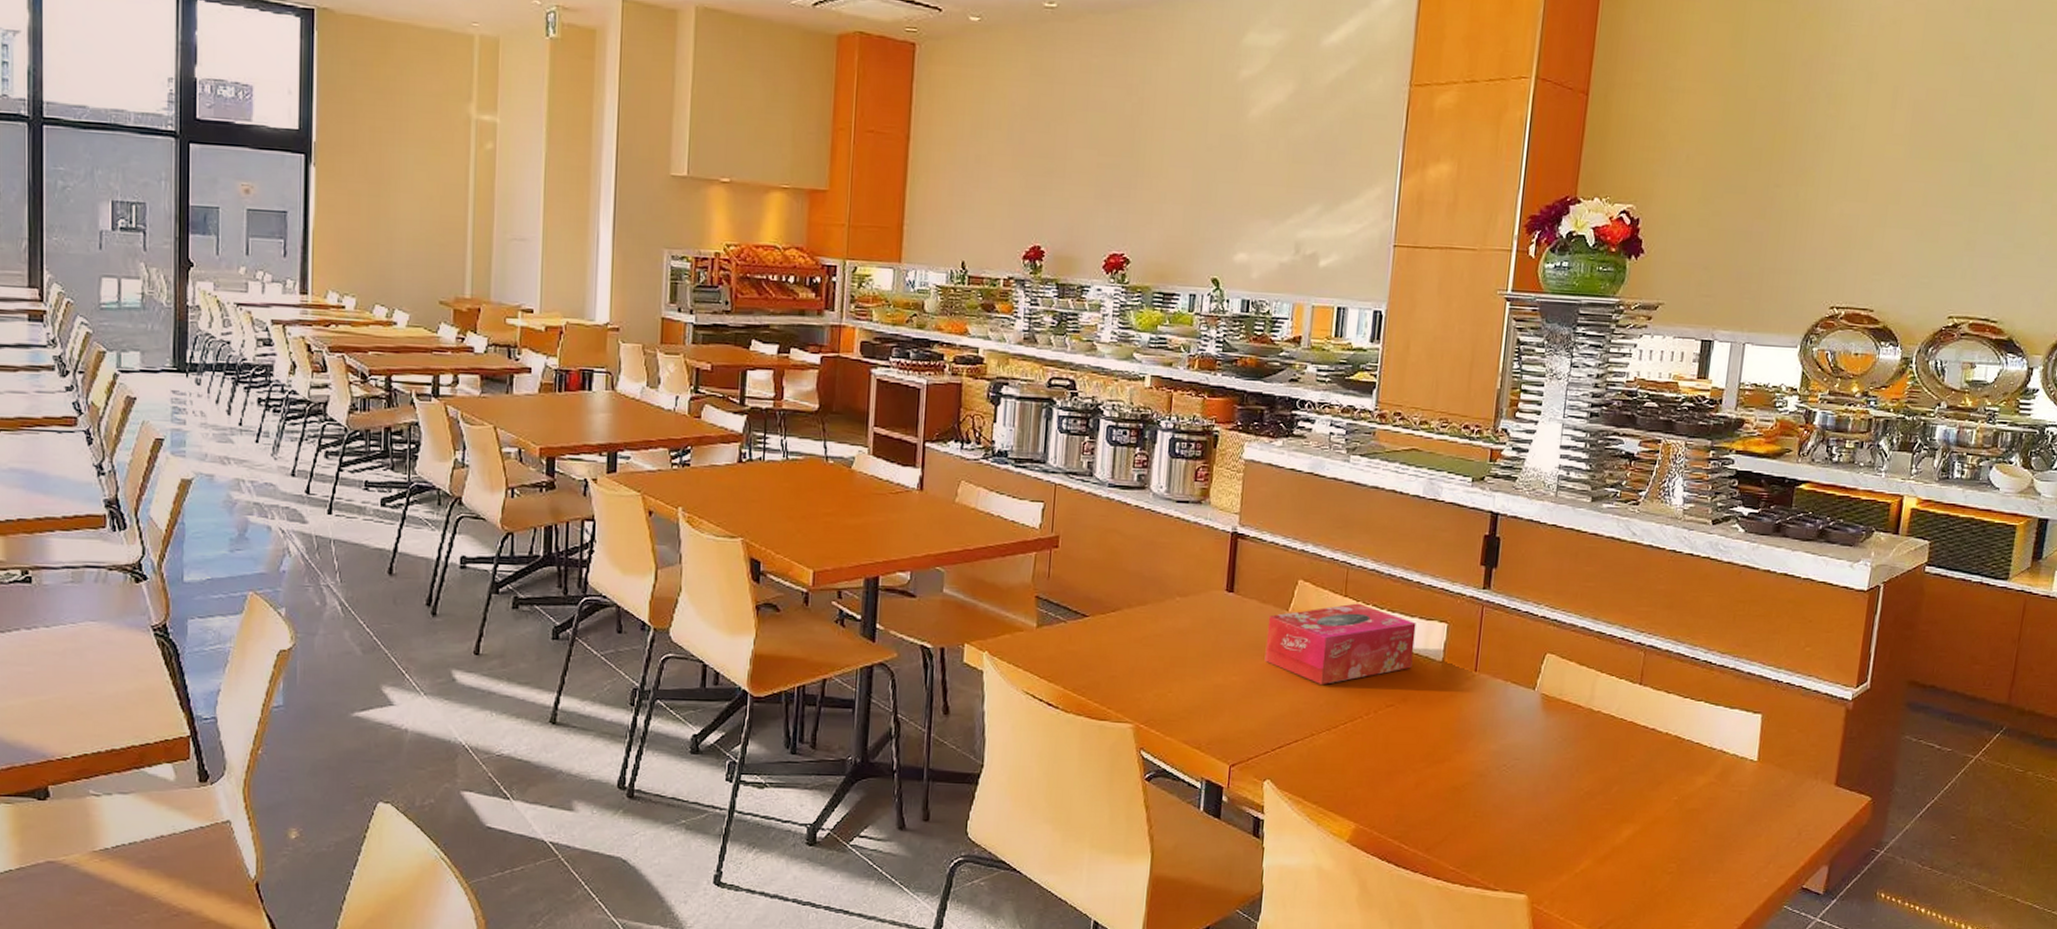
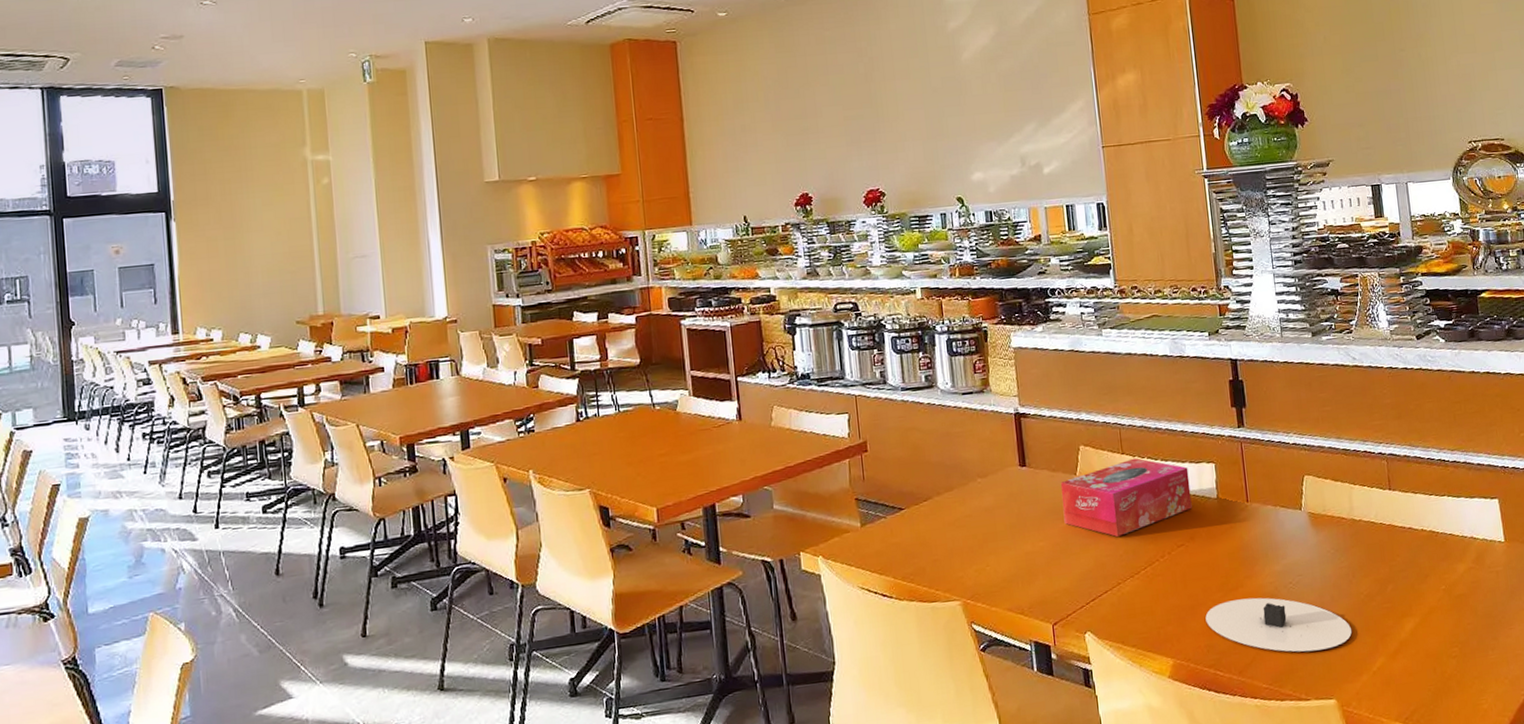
plate: none [1401,773,1561,842] -> present [1205,597,1352,652]

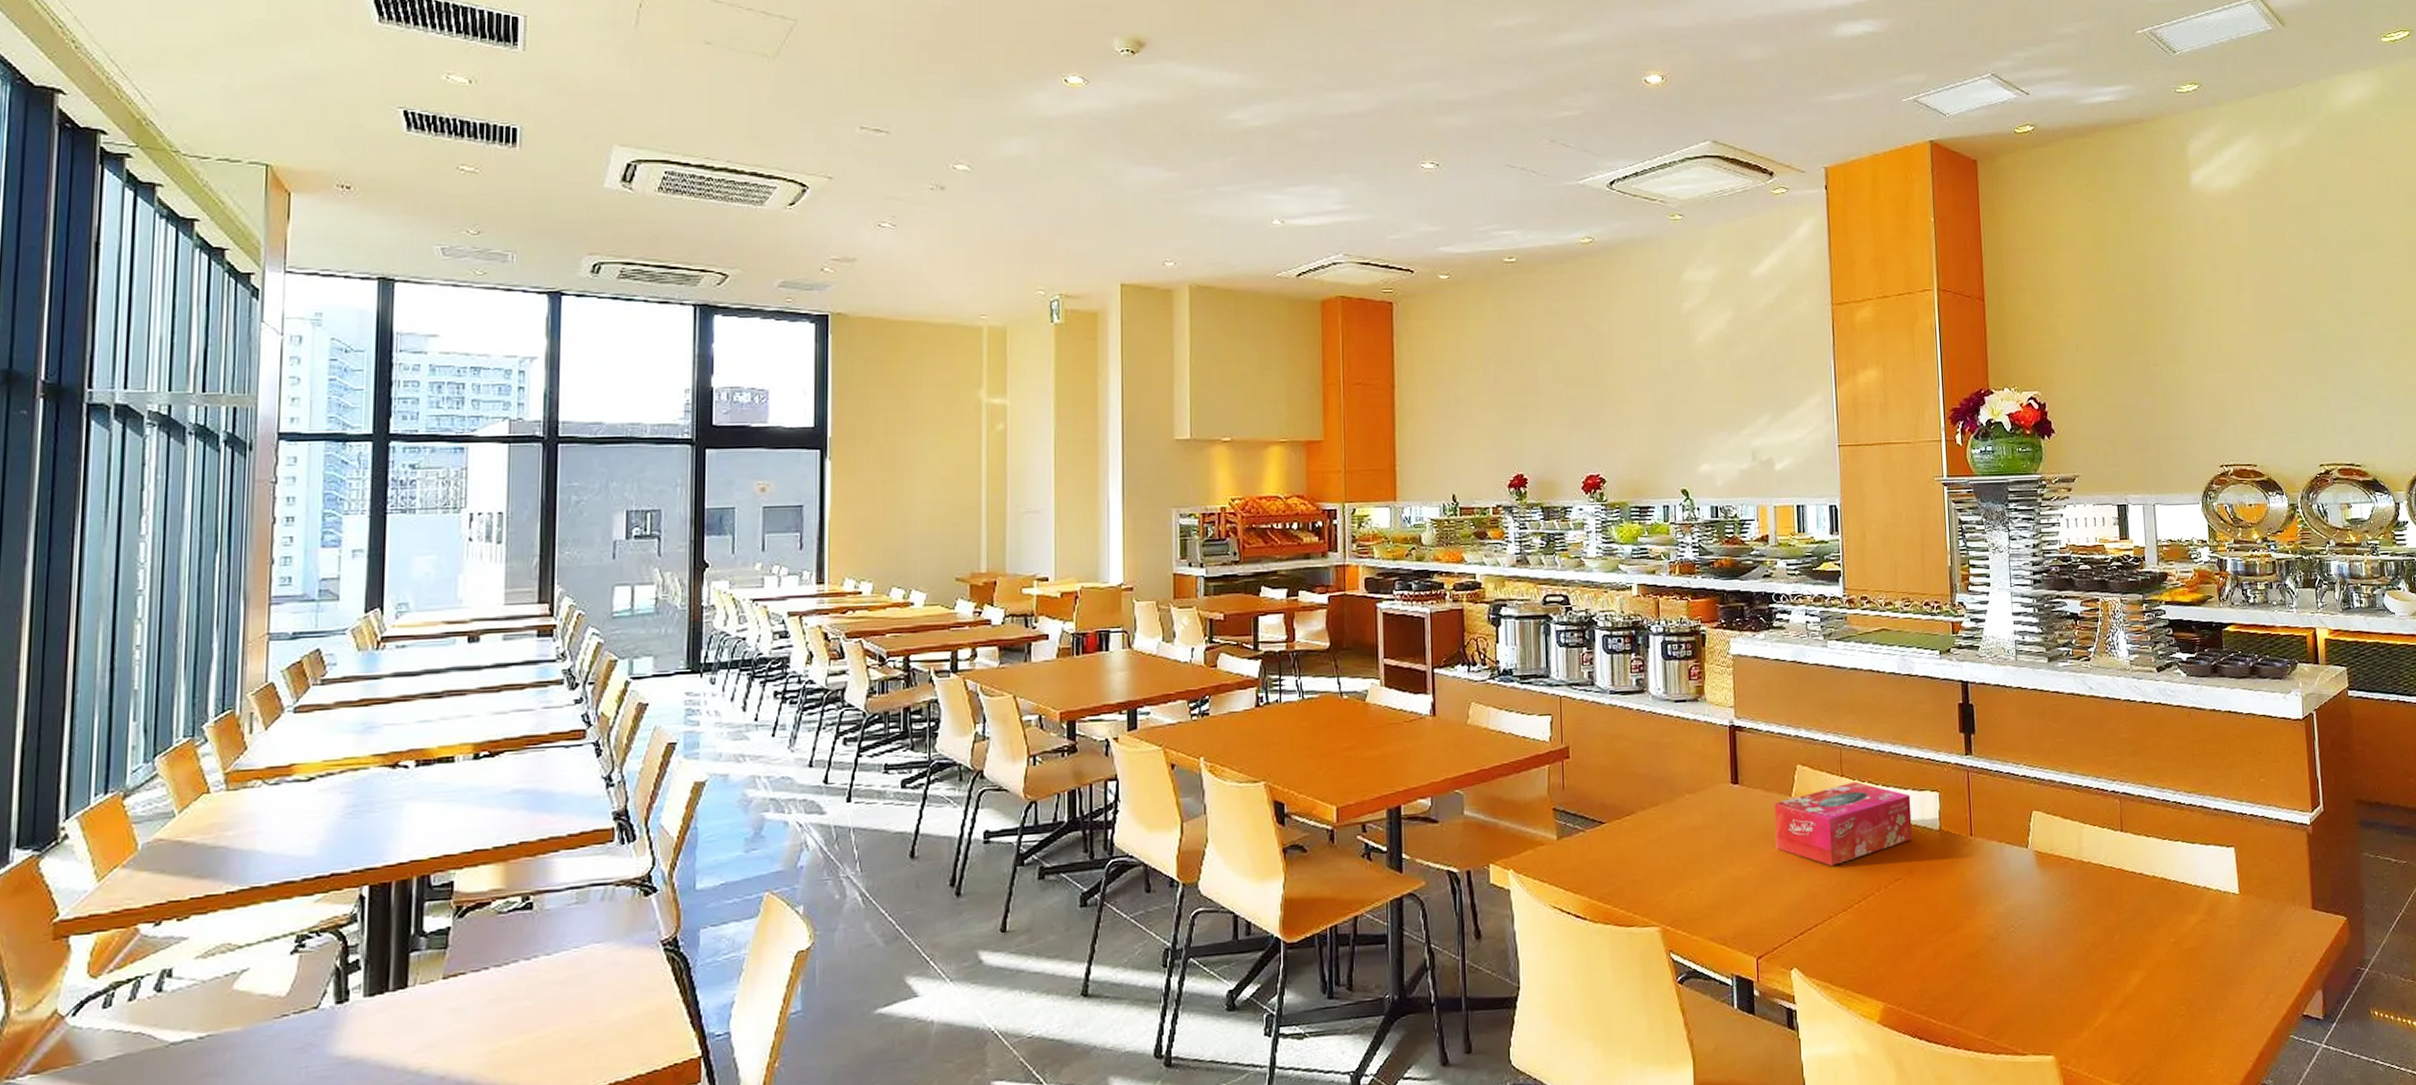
plate: present [1205,597,1352,652] -> none [1920,940,2074,1002]

